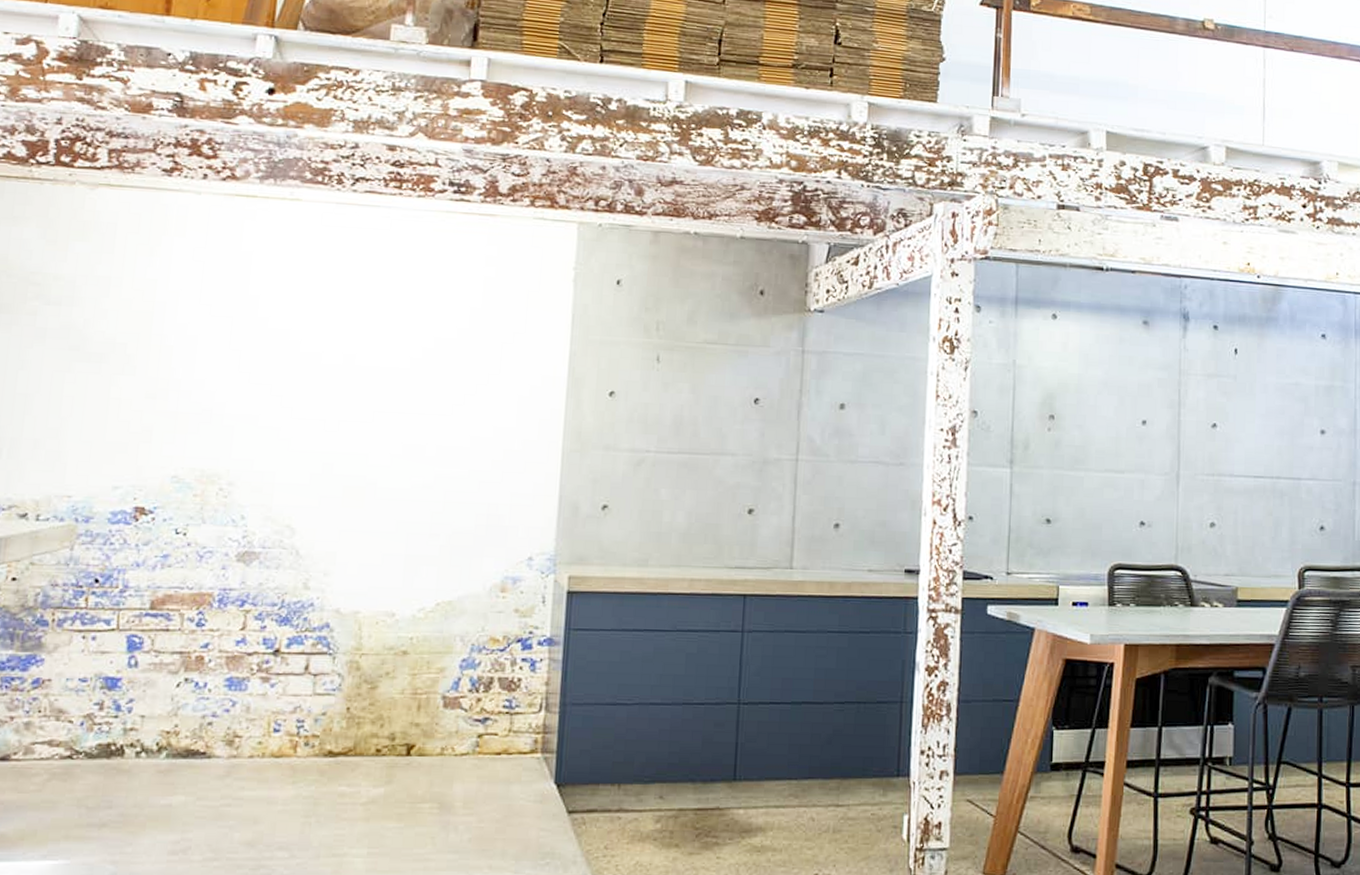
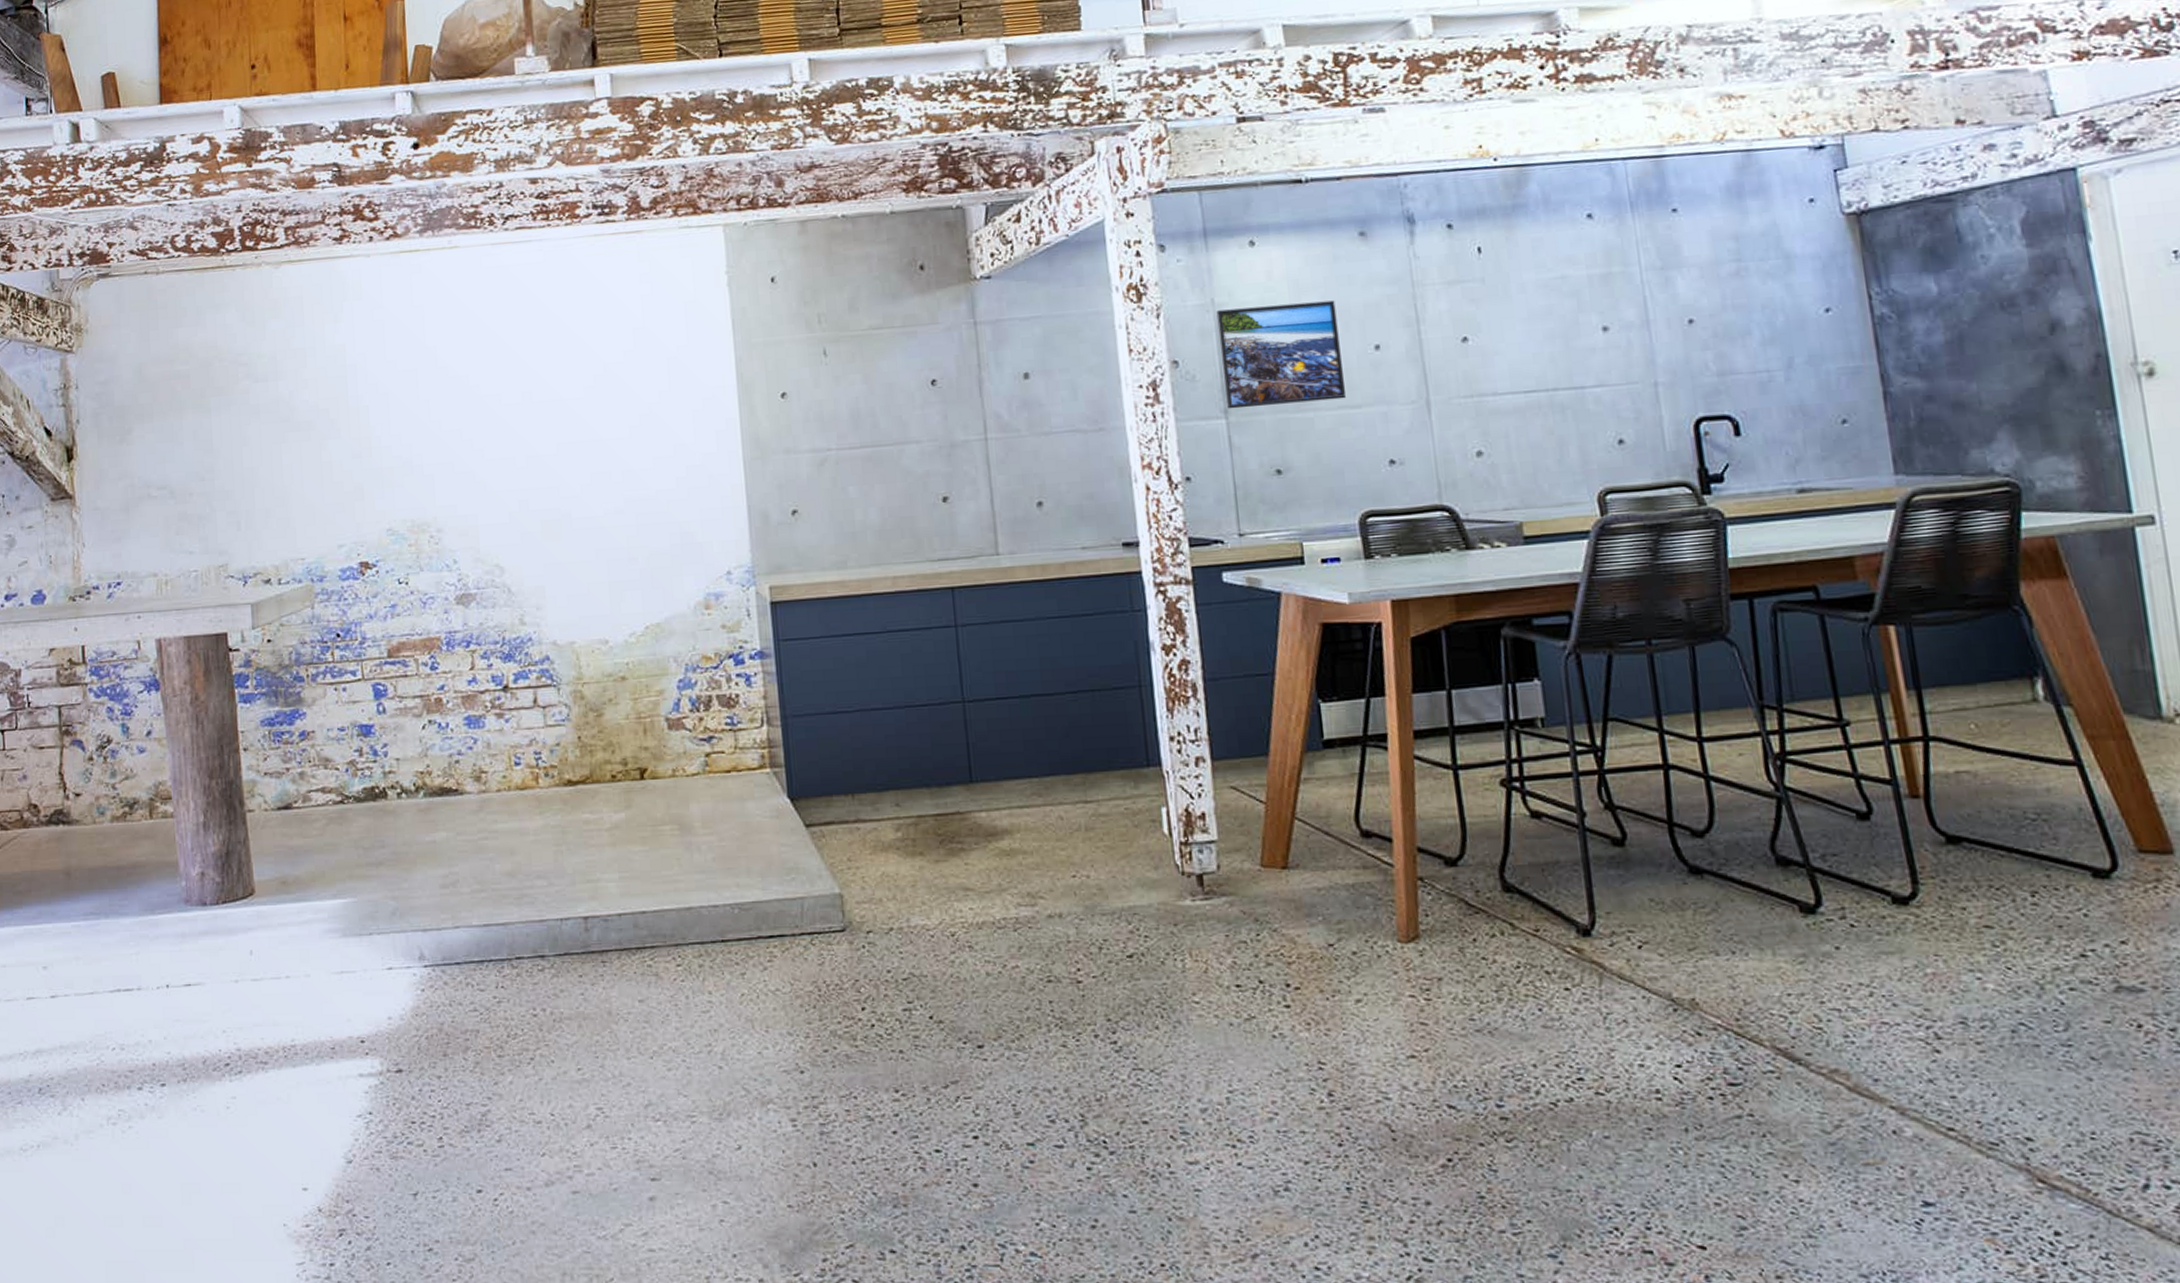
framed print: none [1012,371,1115,464] -> present [1216,300,1347,409]

